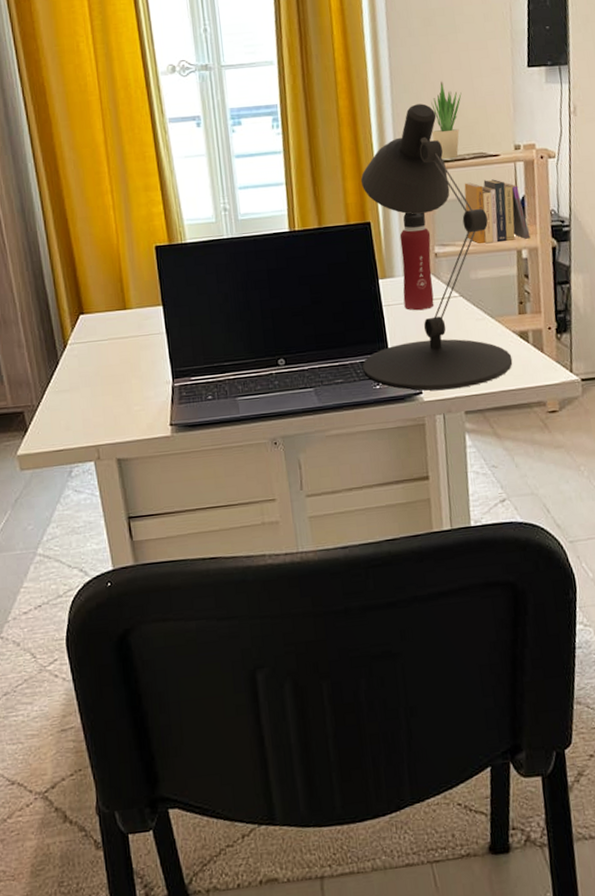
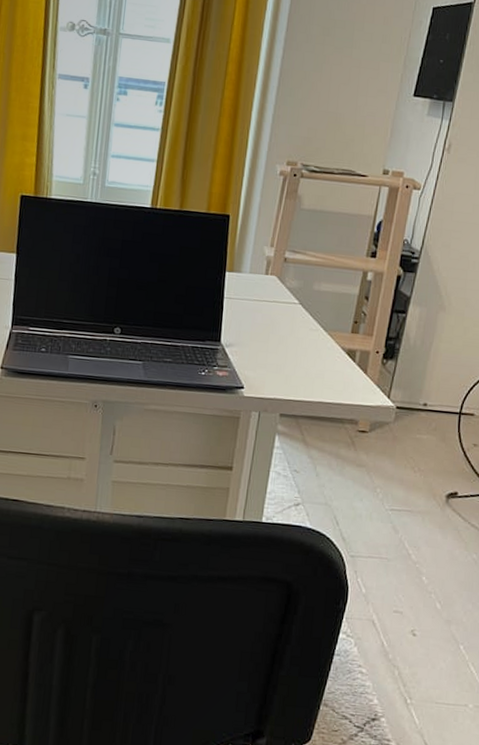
desk lamp: present [360,104,513,391] -> none [192,110,343,392]
water bottle: present [399,212,434,311] -> none [244,213,285,310]
potted plant: present [431,81,462,160] -> none [307,92,344,171]
books: present [464,179,530,245] -> none [319,196,379,263]

